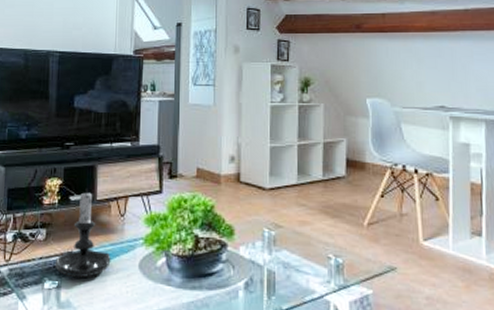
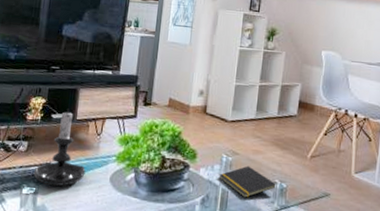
notepad: none [262,240,332,278] -> present [219,165,277,198]

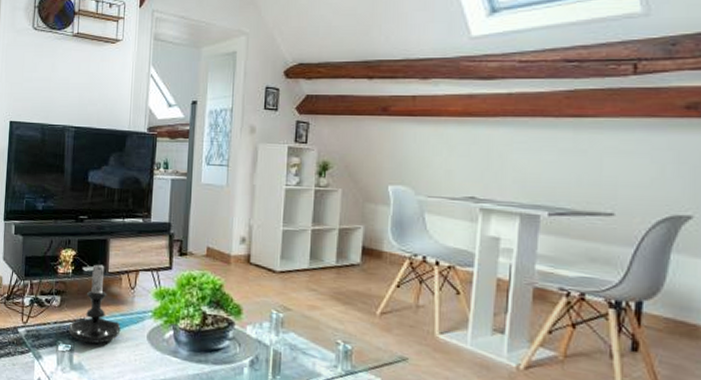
notepad: present [219,165,277,198] -> none [269,323,340,361]

